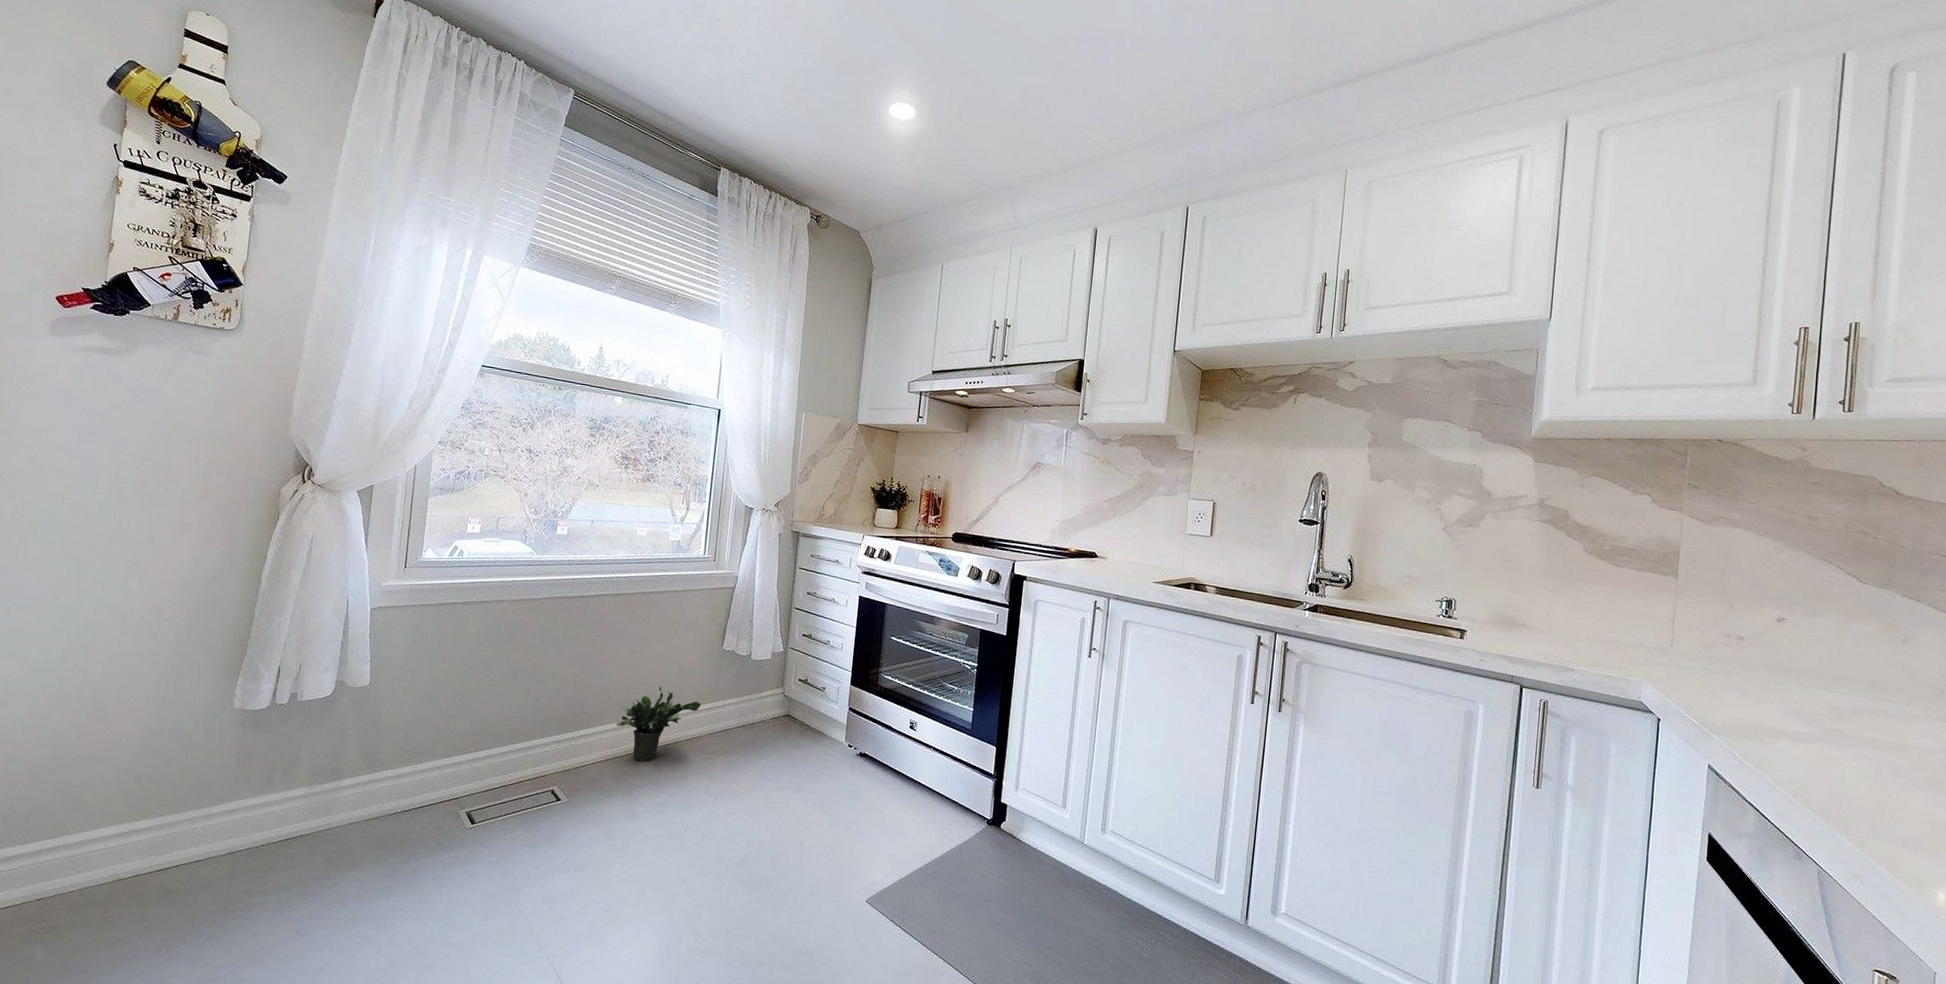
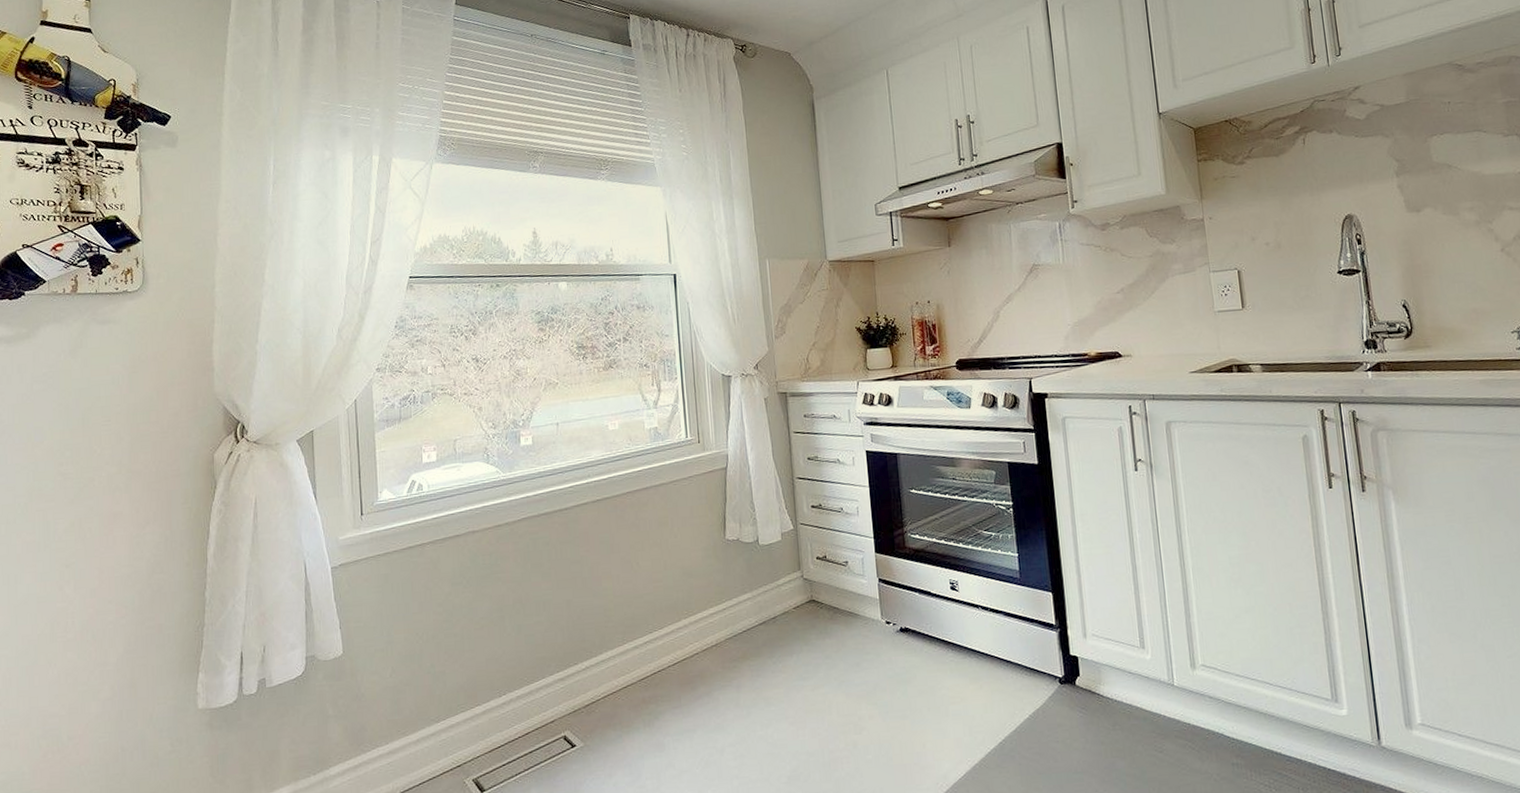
potted plant: present [616,686,702,761] -> none [623,594,714,684]

